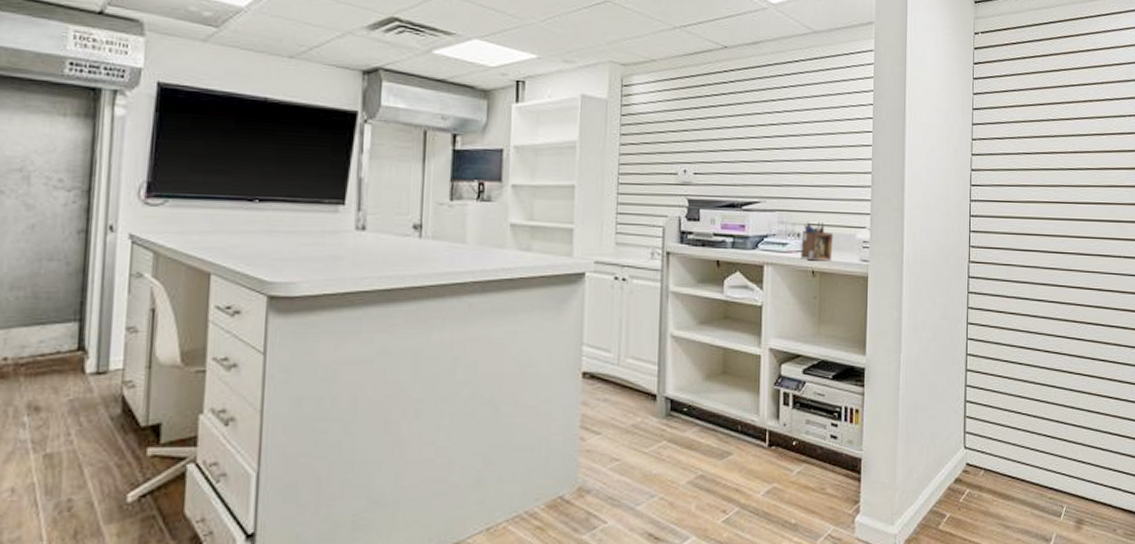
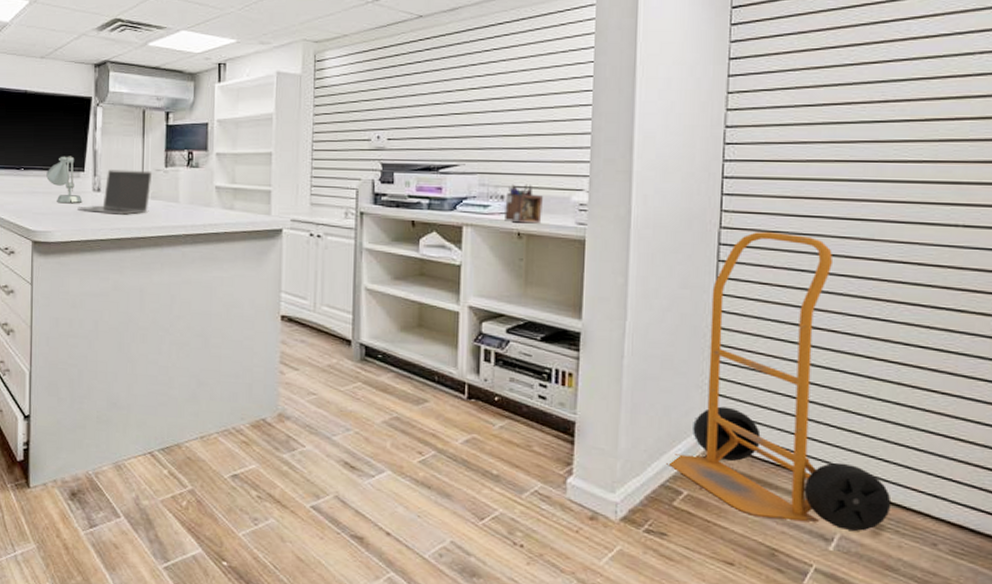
desk lamp: none [291,184,341,246] -> present [46,156,83,204]
laptop: none [334,203,434,259] -> present [77,170,153,215]
hand truck: none [933,265,1088,529] -> present [666,232,892,531]

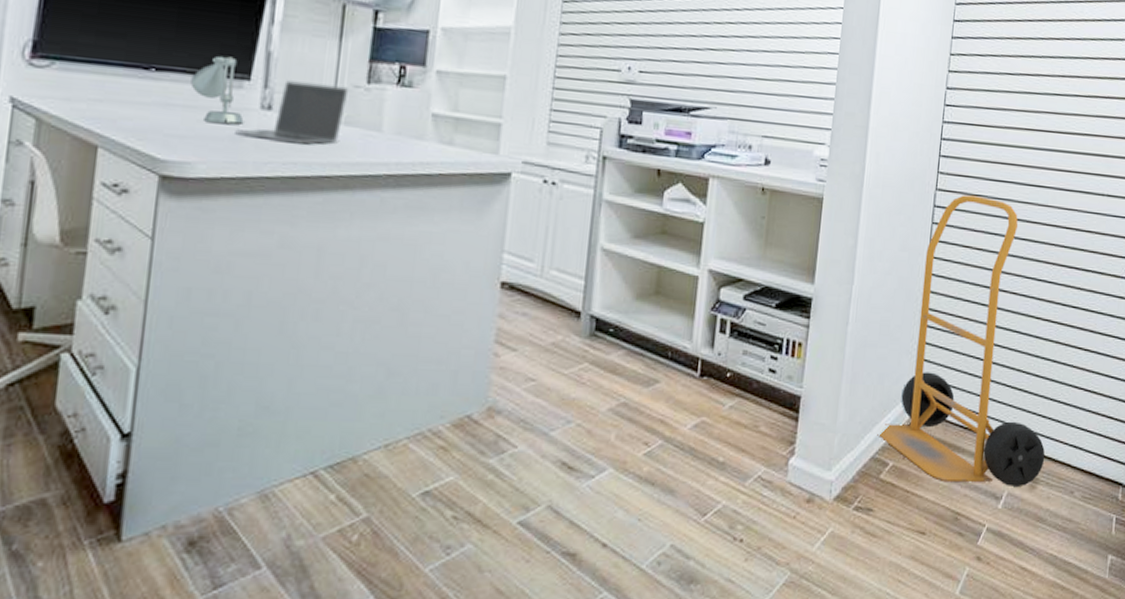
desk organizer: present [505,184,543,224] -> none [751,134,788,179]

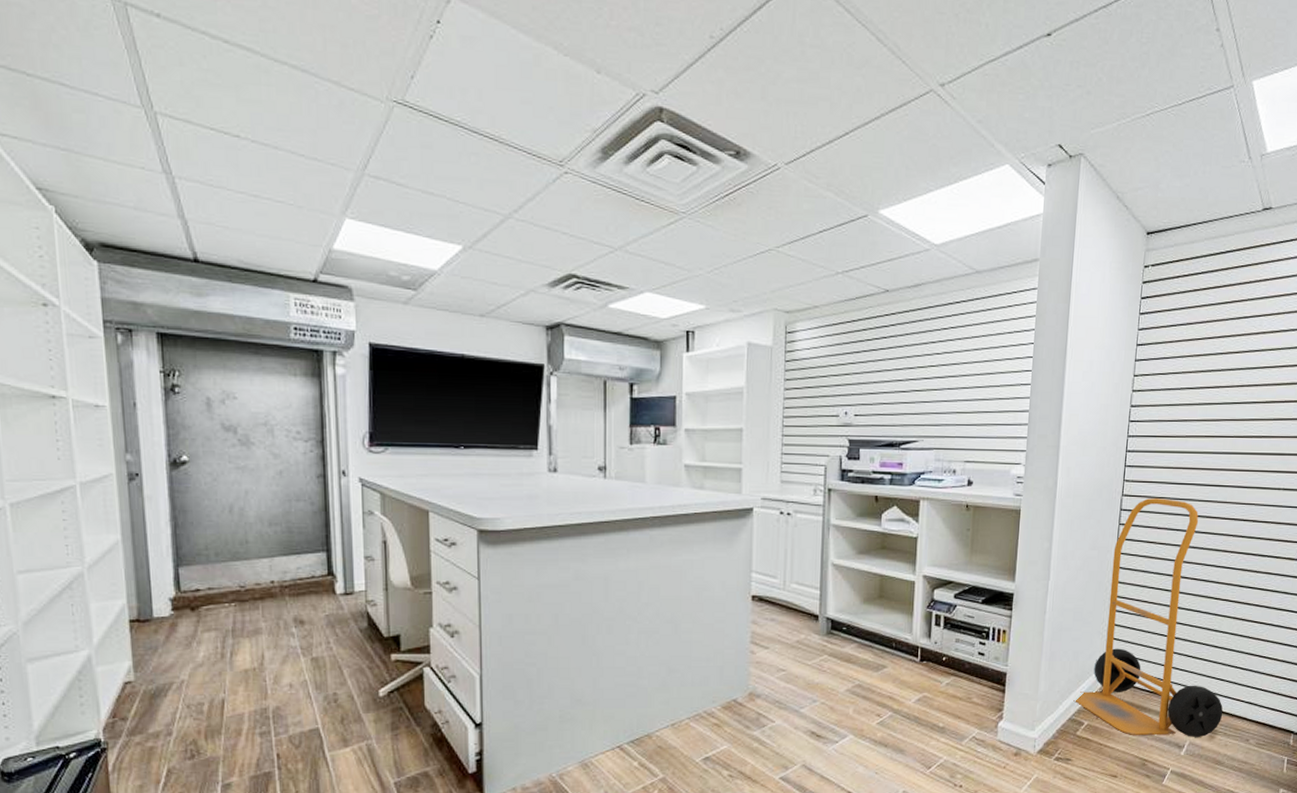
desk lamp: present [191,56,244,125] -> none [492,432,537,487]
laptop: present [235,80,349,145] -> none [531,447,616,497]

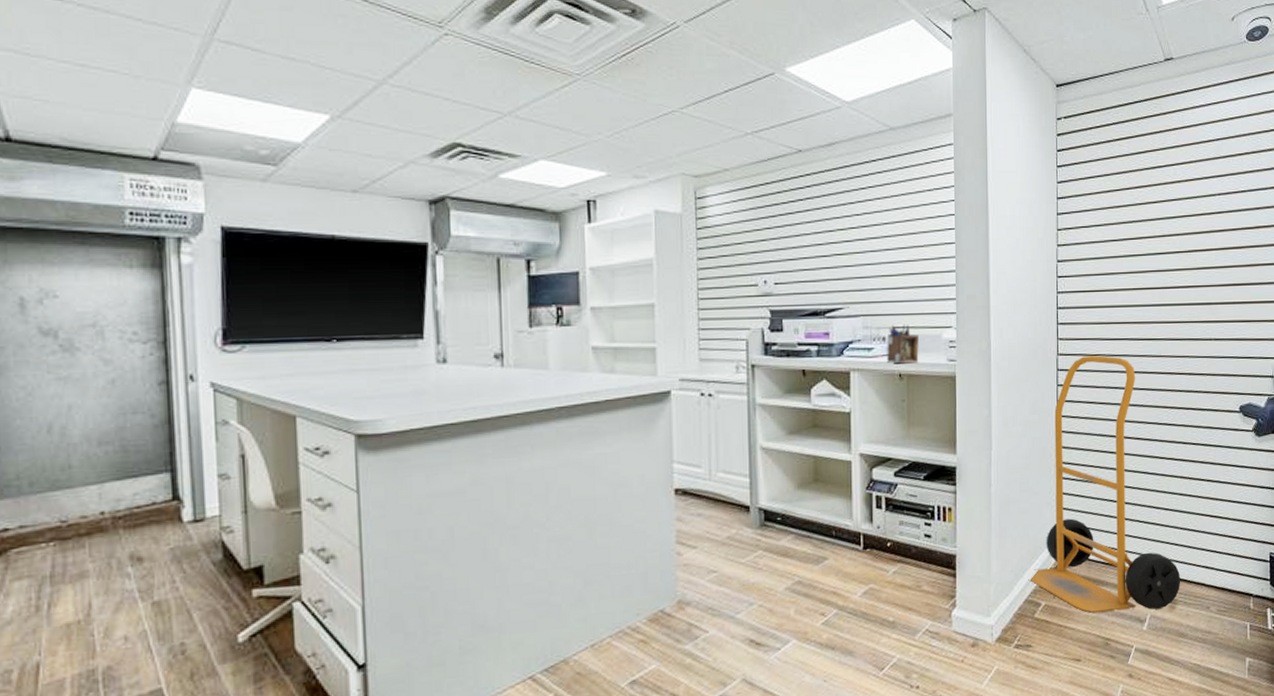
desk organizer: none [956,458,988,496] -> present [887,324,919,364]

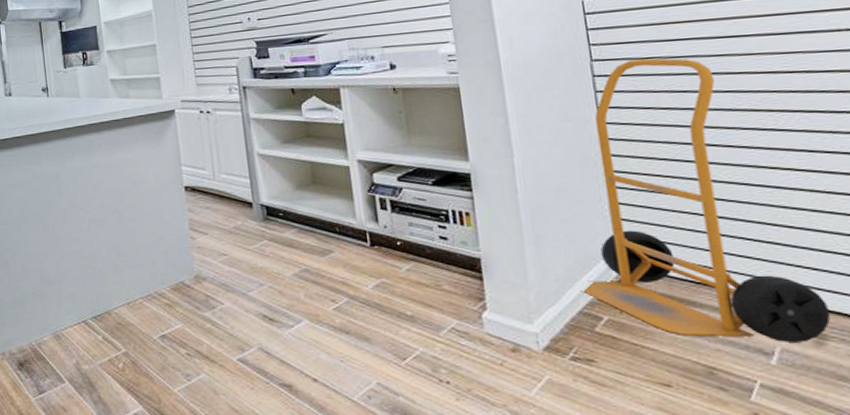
desk organizer: present [887,324,919,364] -> none [375,42,414,79]

